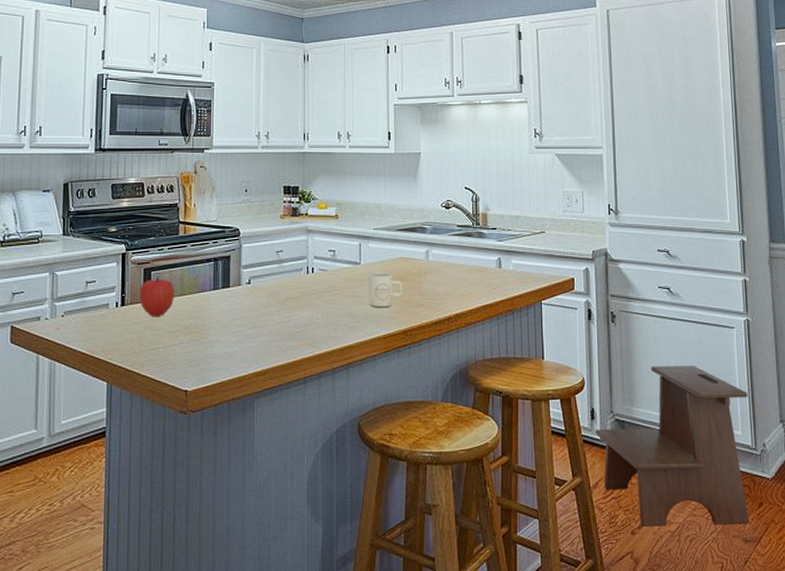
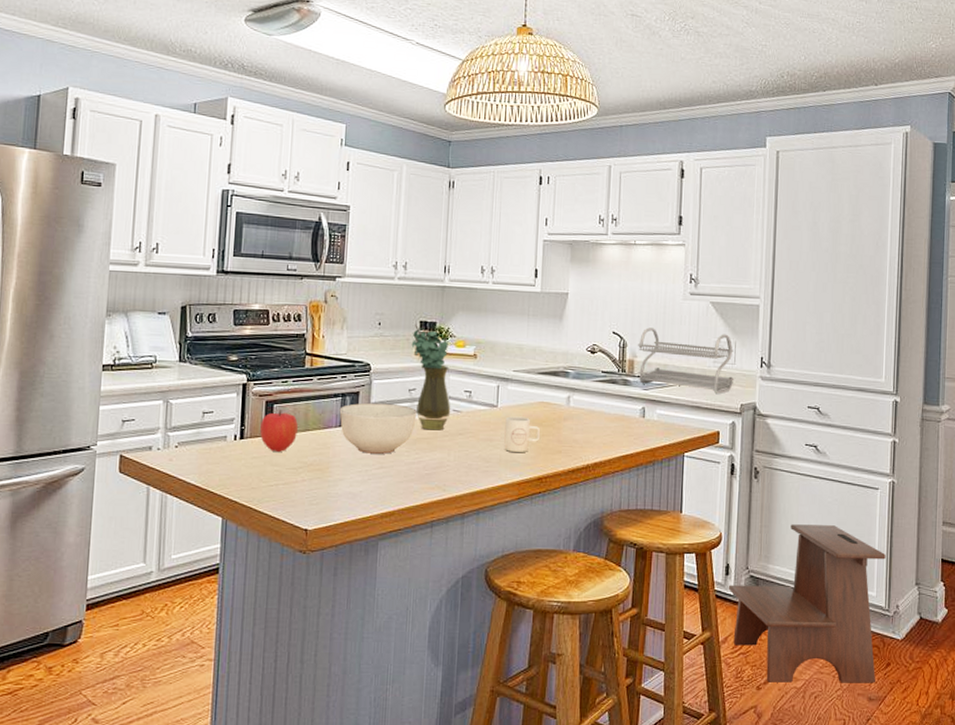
bowl: none [212,265,285,314] -> present [339,402,417,454]
vase: none [276,190,317,289] -> present [411,325,451,431]
dish rack: none [490,181,585,243] -> present [638,327,735,395]

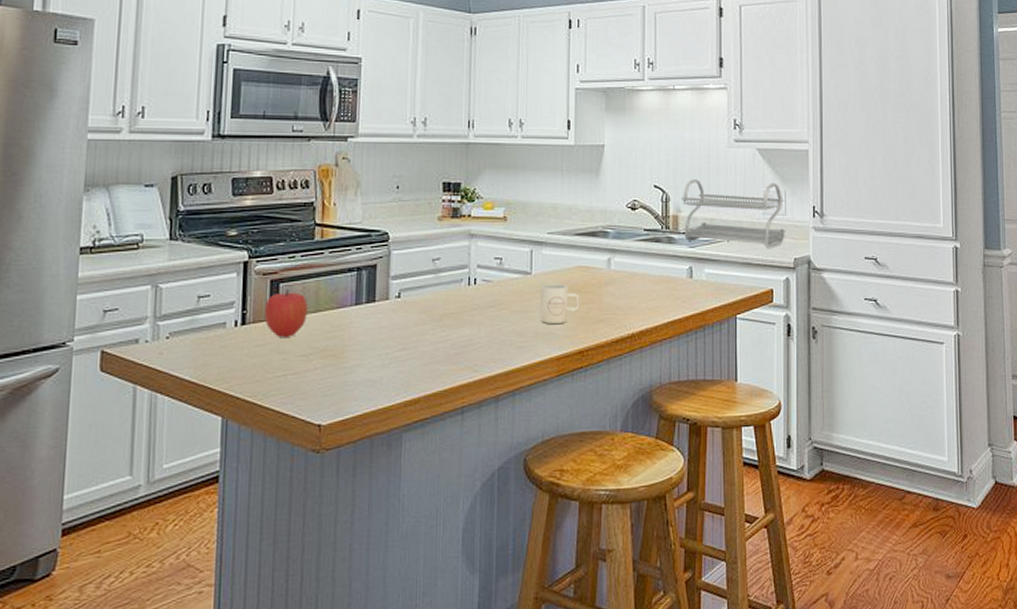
bowl: present [339,402,417,454] -> none [354,276,442,334]
vase: present [411,325,451,431] -> none [434,187,480,304]
step stool: present [728,524,886,683] -> none [790,386,956,566]

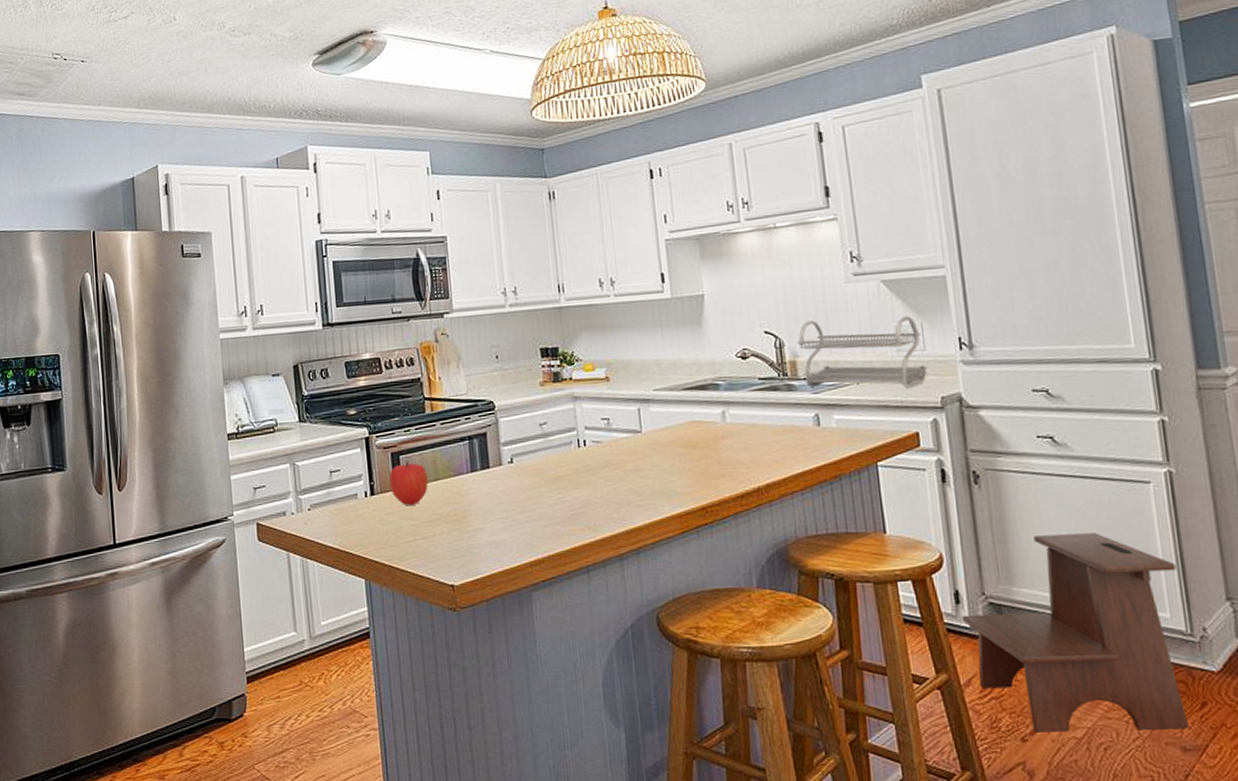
mug: present [540,283,580,325] -> none [653,440,698,482]
step stool: none [790,386,956,566] -> present [961,533,1189,733]

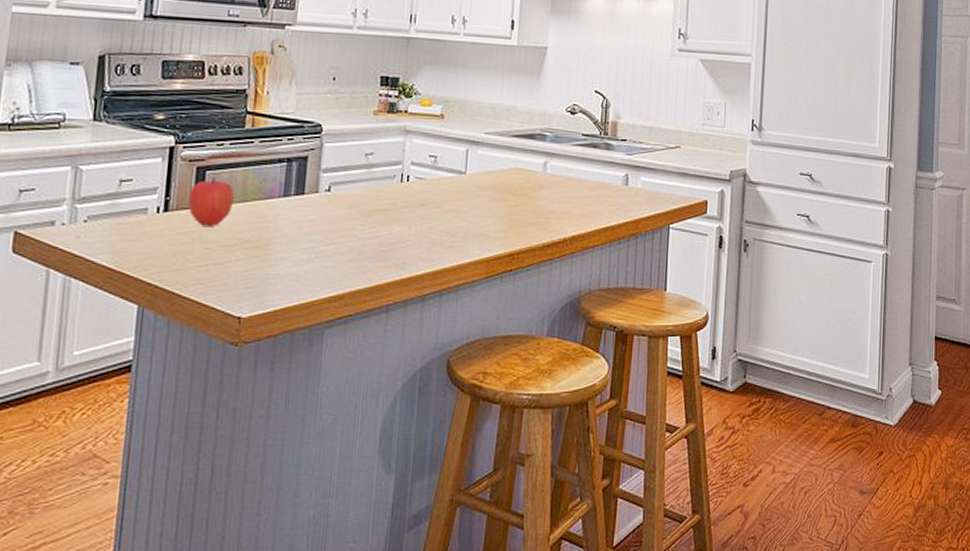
dish rack: present [798,315,928,389] -> none [621,86,724,160]
step stool: present [961,533,1189,733] -> none [714,302,879,478]

